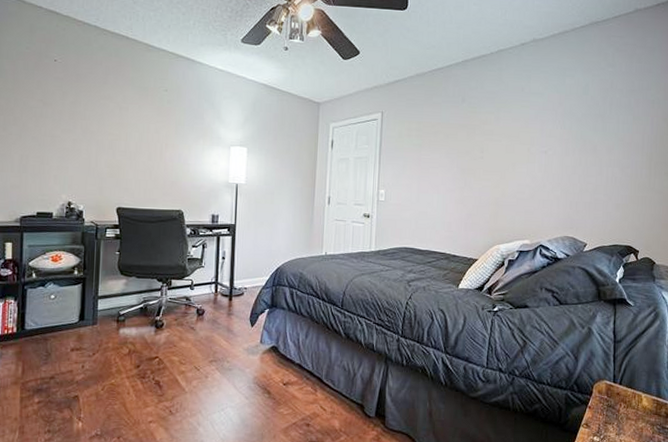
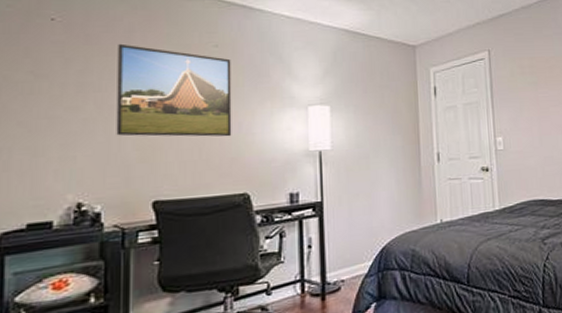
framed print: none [94,83,176,165] -> present [116,43,232,137]

